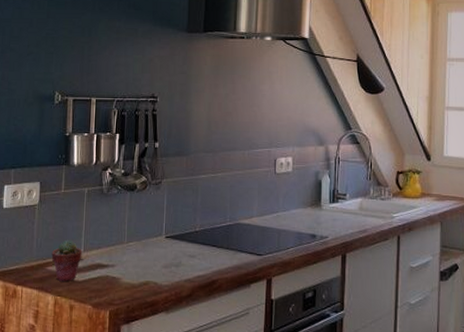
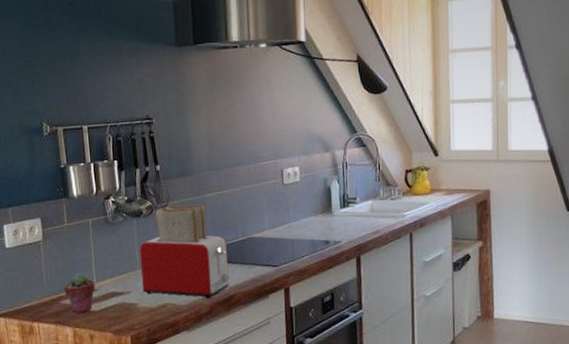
toaster: none [127,183,214,281] -> present [139,205,230,299]

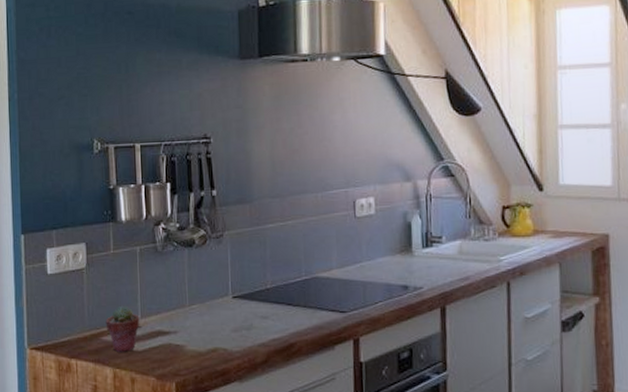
toaster: present [139,205,230,299] -> none [190,236,291,345]

